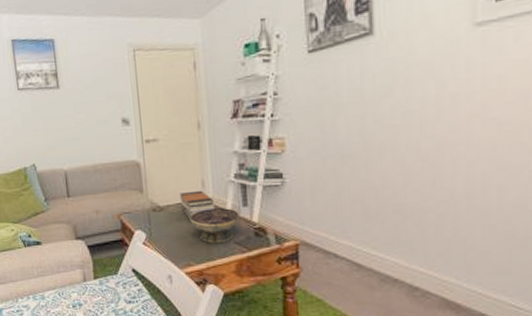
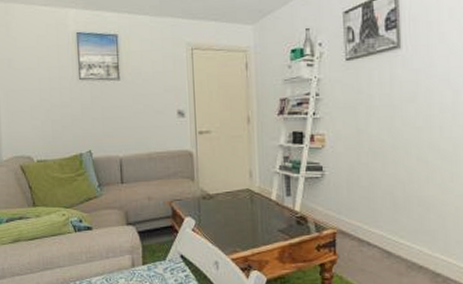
book stack: present [180,190,216,221] -> none [229,180,262,209]
decorative bowl: present [189,208,239,243] -> none [237,197,283,231]

